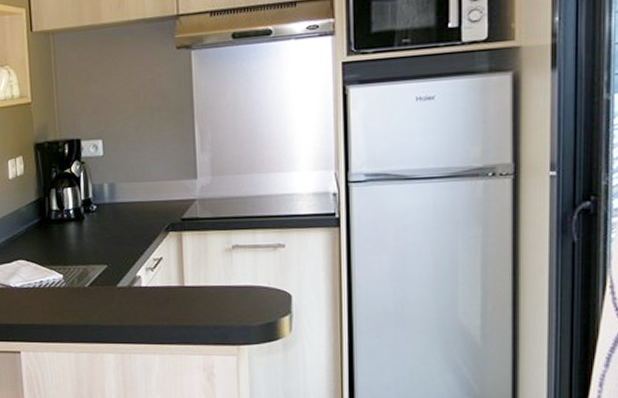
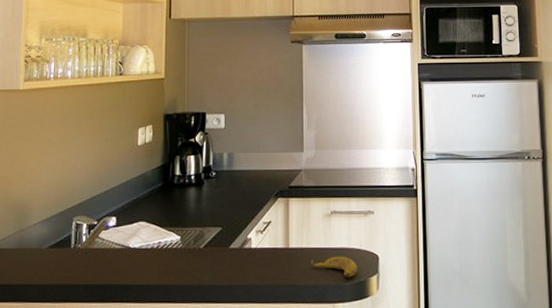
banana: none [210,294,265,319] -> present [311,256,357,278]

